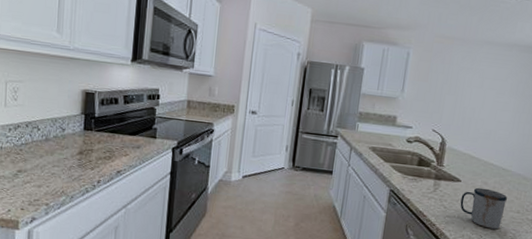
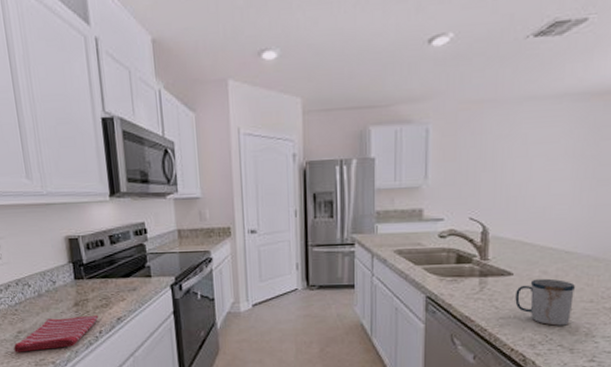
dish towel: none [10,162,100,192] -> present [13,315,99,352]

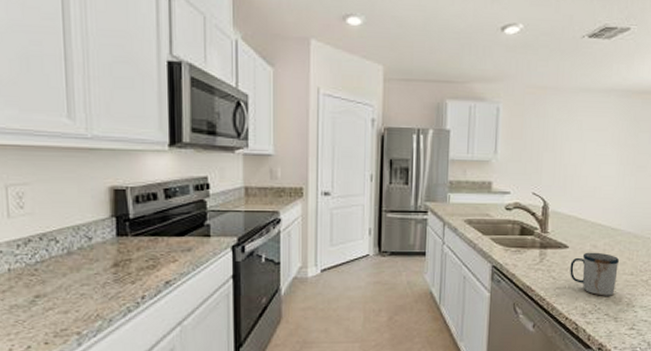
dish towel: present [13,315,99,352] -> none [26,277,143,321]

